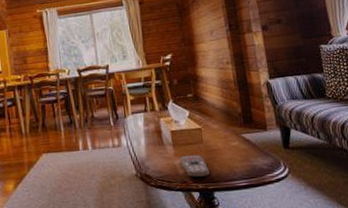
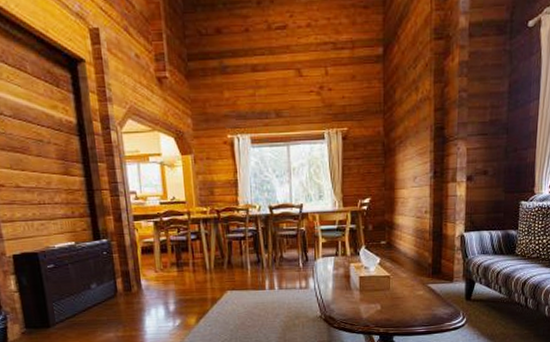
remote control: present [179,154,210,178] -> none [365,301,392,323]

